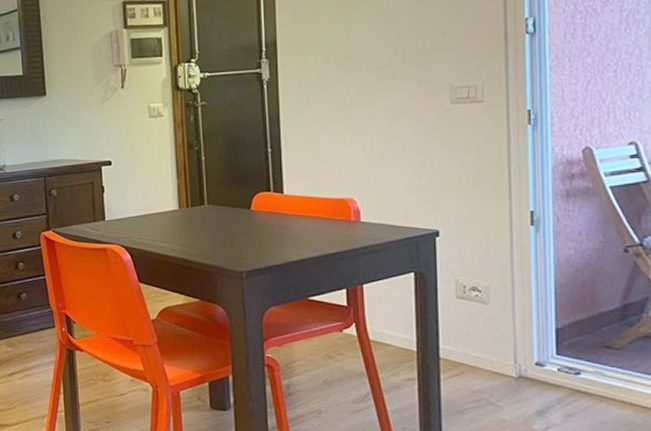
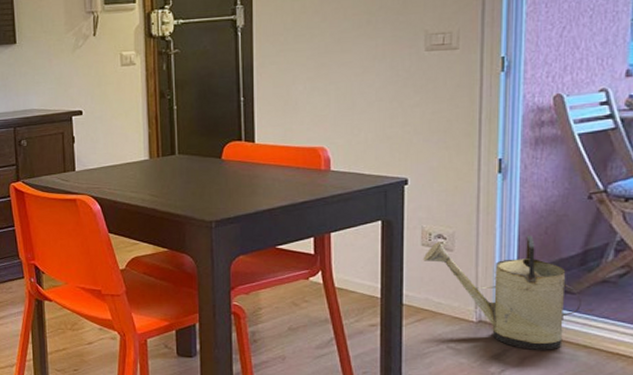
watering can: none [458,288,624,408] -> present [423,235,581,350]

